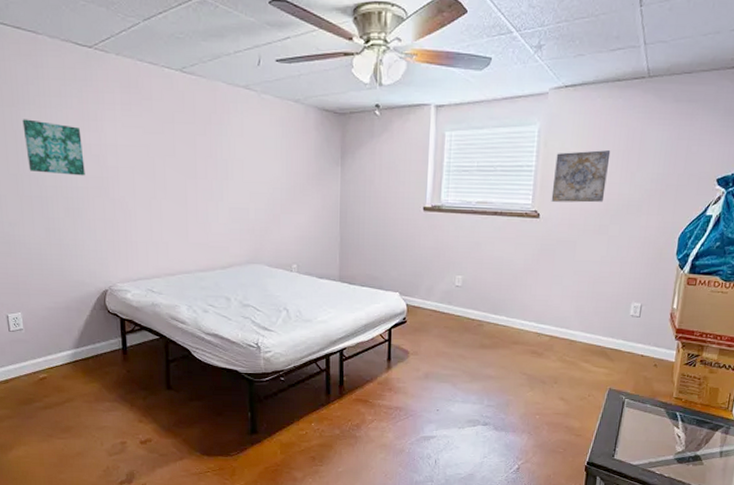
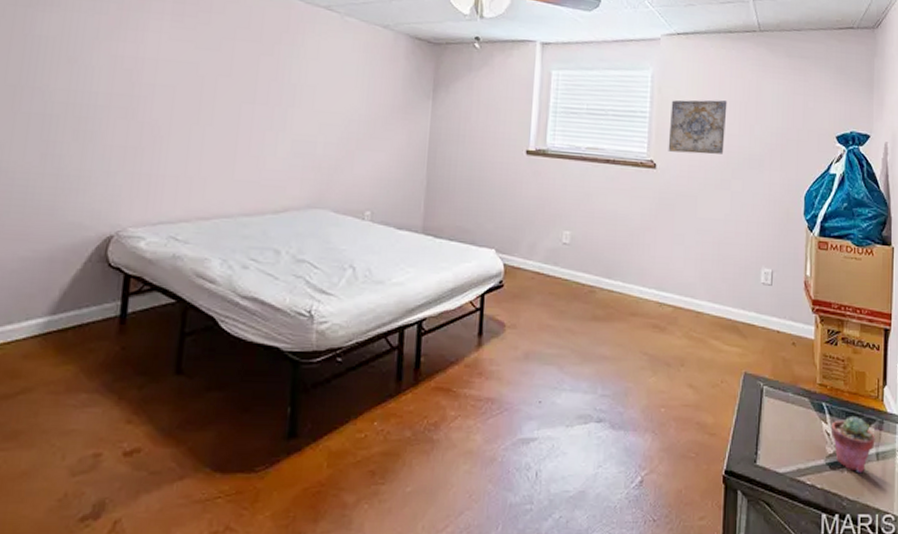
wall art: present [22,119,85,176] -> none [34,22,114,93]
potted succulent: none [681,422,721,467] -> present [830,415,875,474]

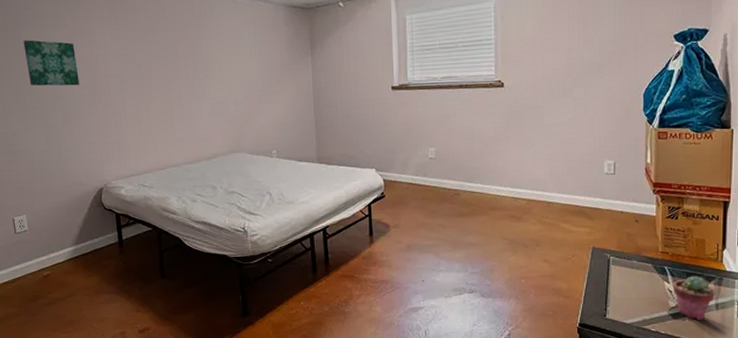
wall art: none [34,22,114,93] -> present [23,40,80,86]
wall art: present [668,100,728,155] -> none [513,18,566,71]

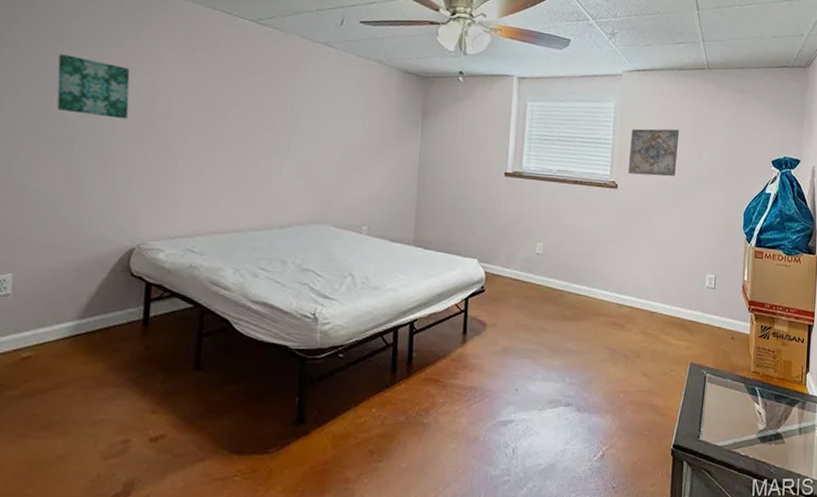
wall art: none [513,18,566,71] -> present [628,128,680,177]
potted succulent: present [672,275,715,321] -> none [761,397,799,445]

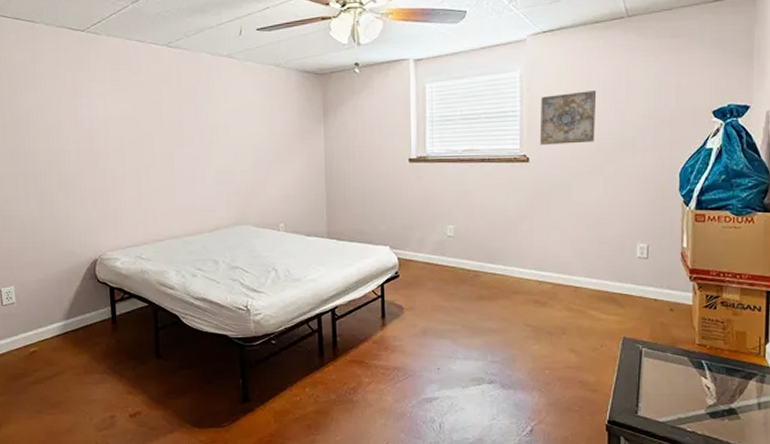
wall art: present [56,54,130,119] -> none [19,100,77,150]

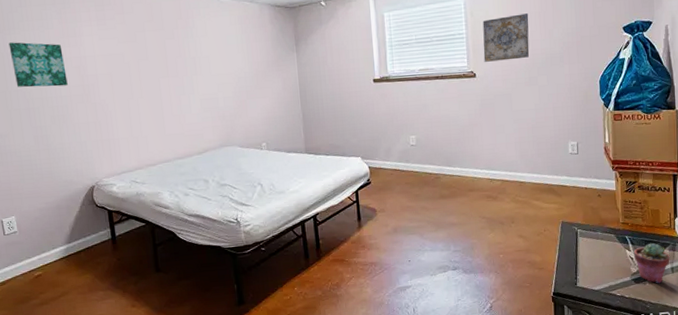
wall art: none [19,100,77,150] -> present [8,42,68,88]
potted succulent: none [710,371,757,421] -> present [633,242,670,284]

